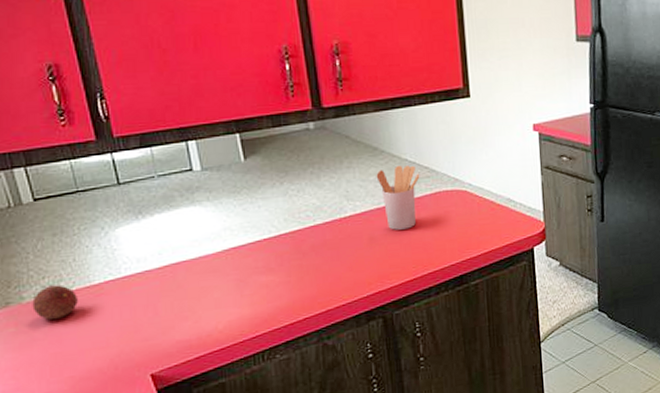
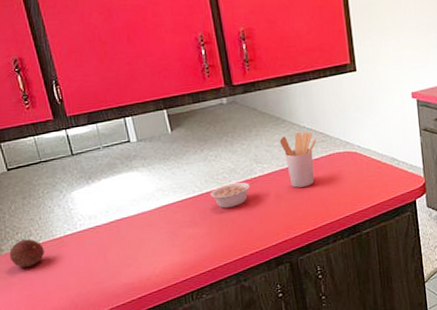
legume: none [290,220,347,253] -> present [211,180,257,208]

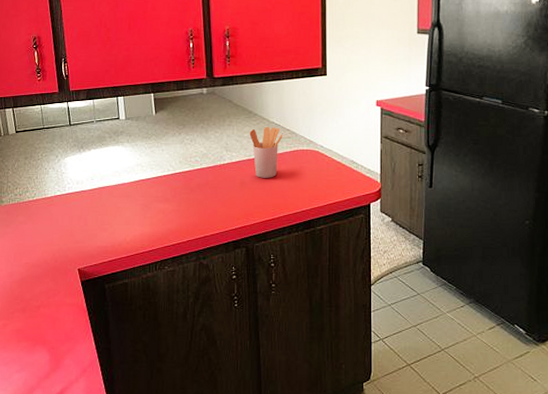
fruit: present [9,239,45,268] -> none [7,195,37,220]
legume: present [211,180,257,208] -> none [183,166,225,189]

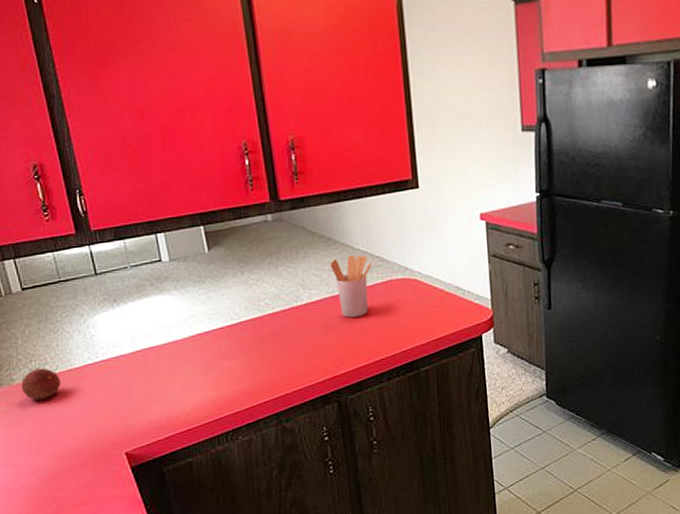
fruit: none [7,195,37,220] -> present [21,368,62,401]

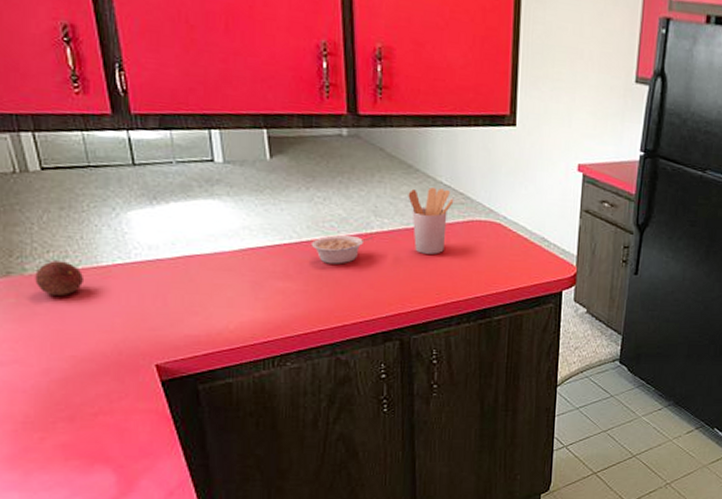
legume: none [251,308,303,339] -> present [312,234,373,264]

